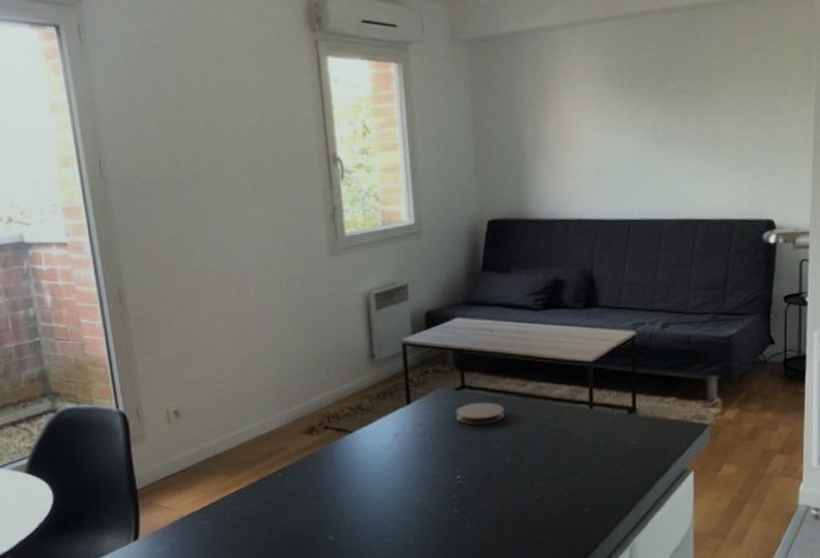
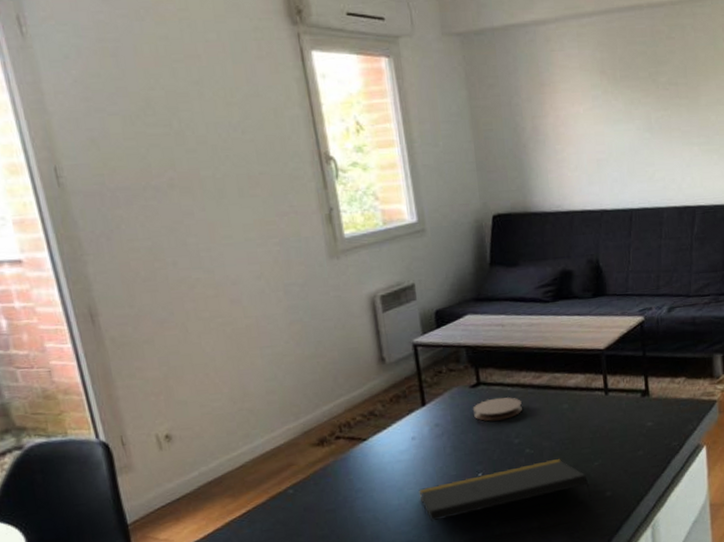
notepad: none [398,468,570,519] -> present [419,458,593,522]

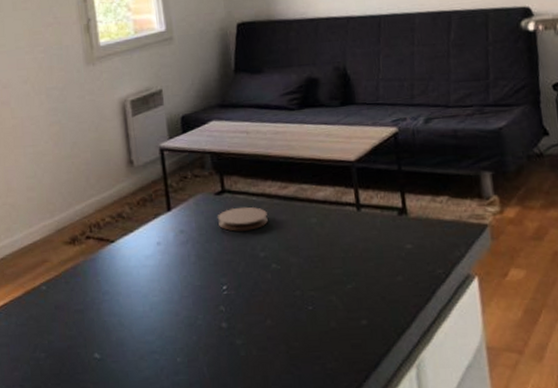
notepad: present [419,458,593,522] -> none [163,277,347,334]

